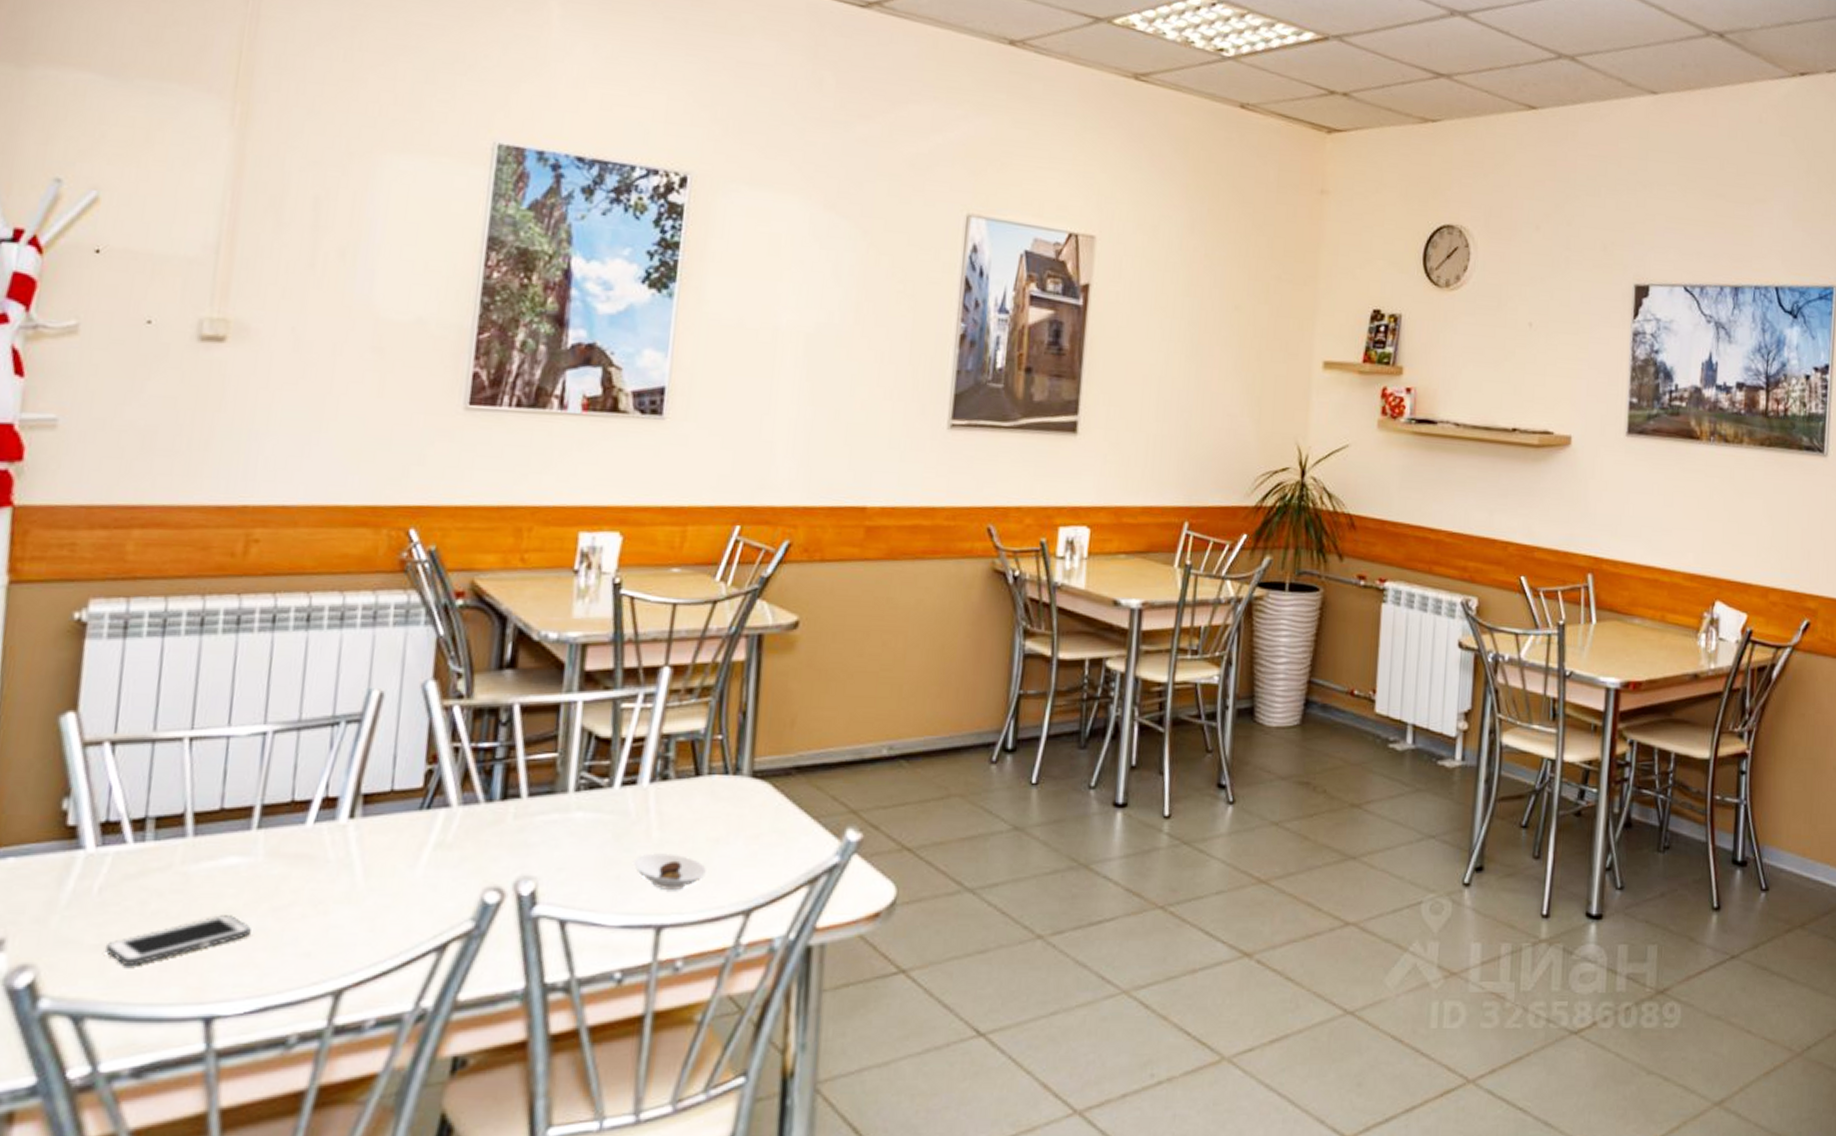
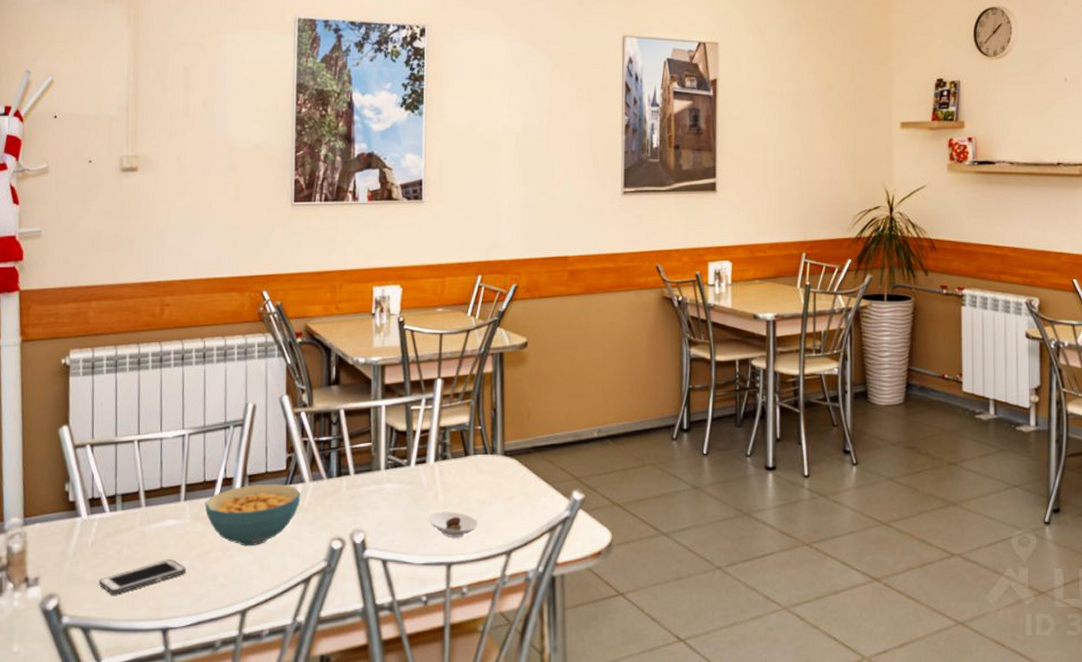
cereal bowl: none [289,807,443,898] -> present [205,483,301,547]

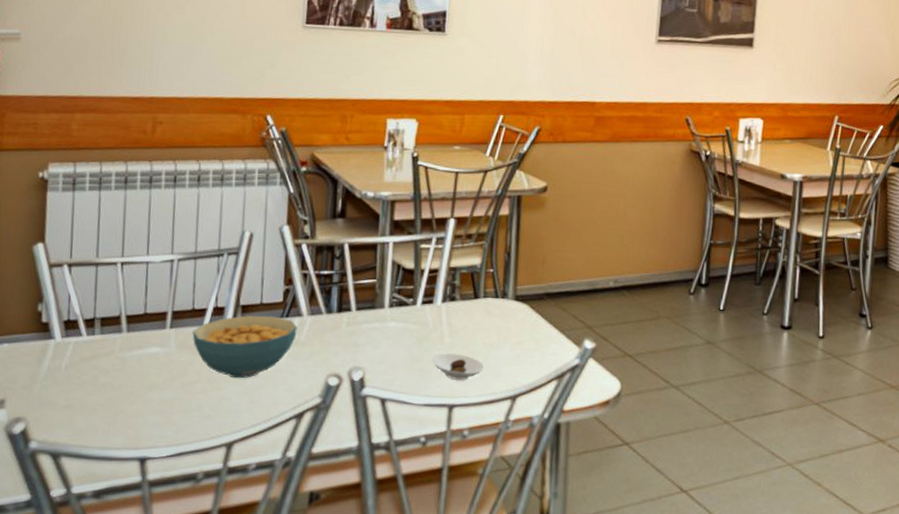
cell phone: present [98,560,186,594] -> none [71,388,169,421]

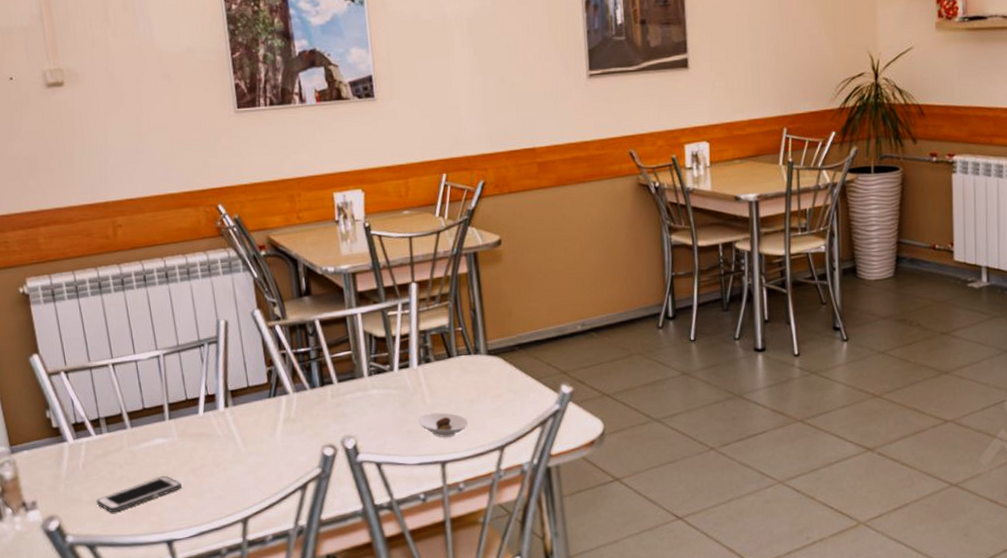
cell phone: none [71,388,169,421] -> present [96,476,182,512]
cereal bowl: present [192,315,297,379] -> none [190,397,287,459]

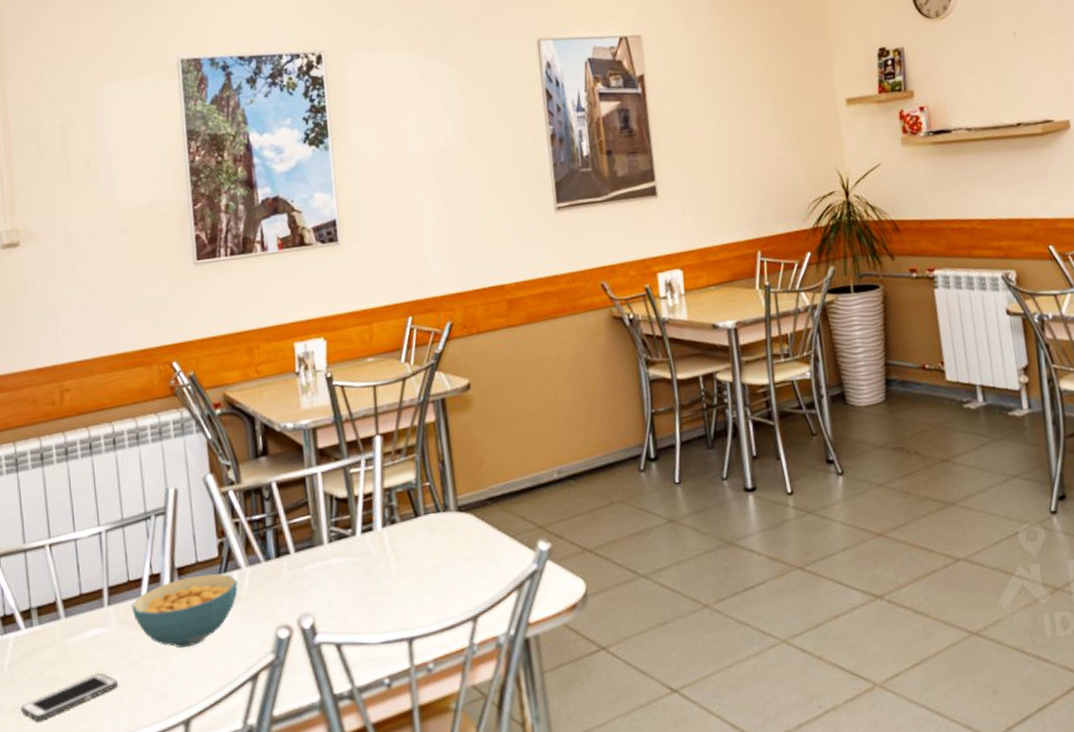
cereal bowl: none [190,397,287,459] -> present [131,573,238,648]
saucer: present [417,412,469,437] -> none [381,580,439,610]

